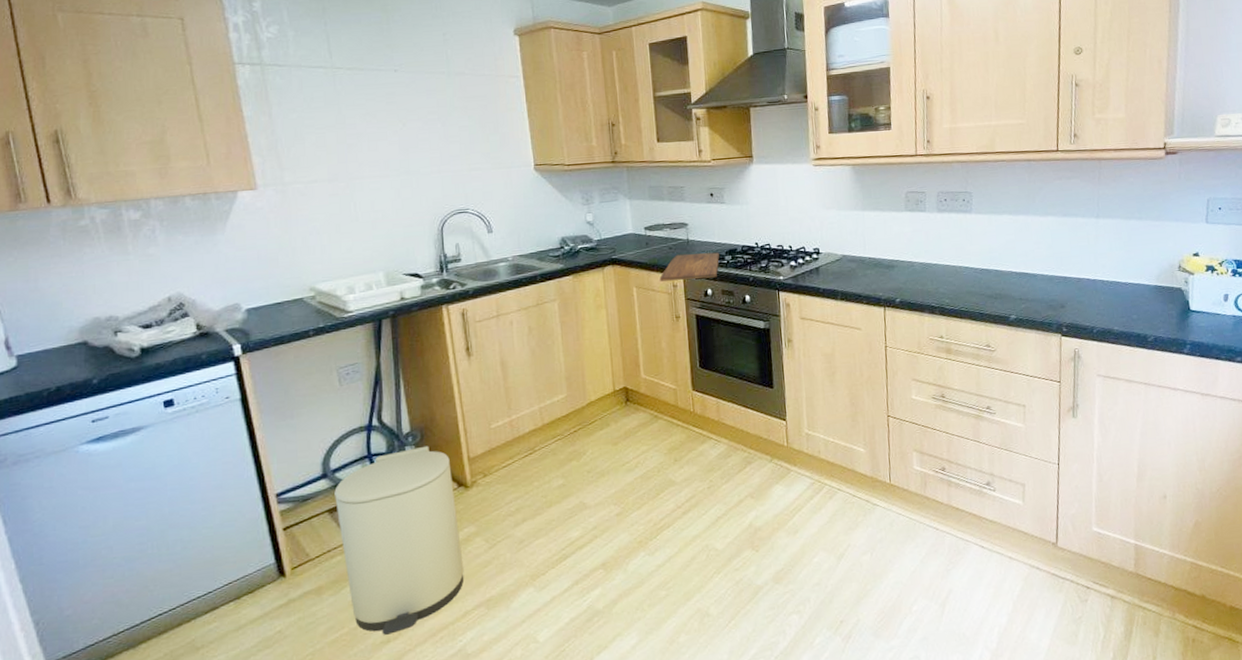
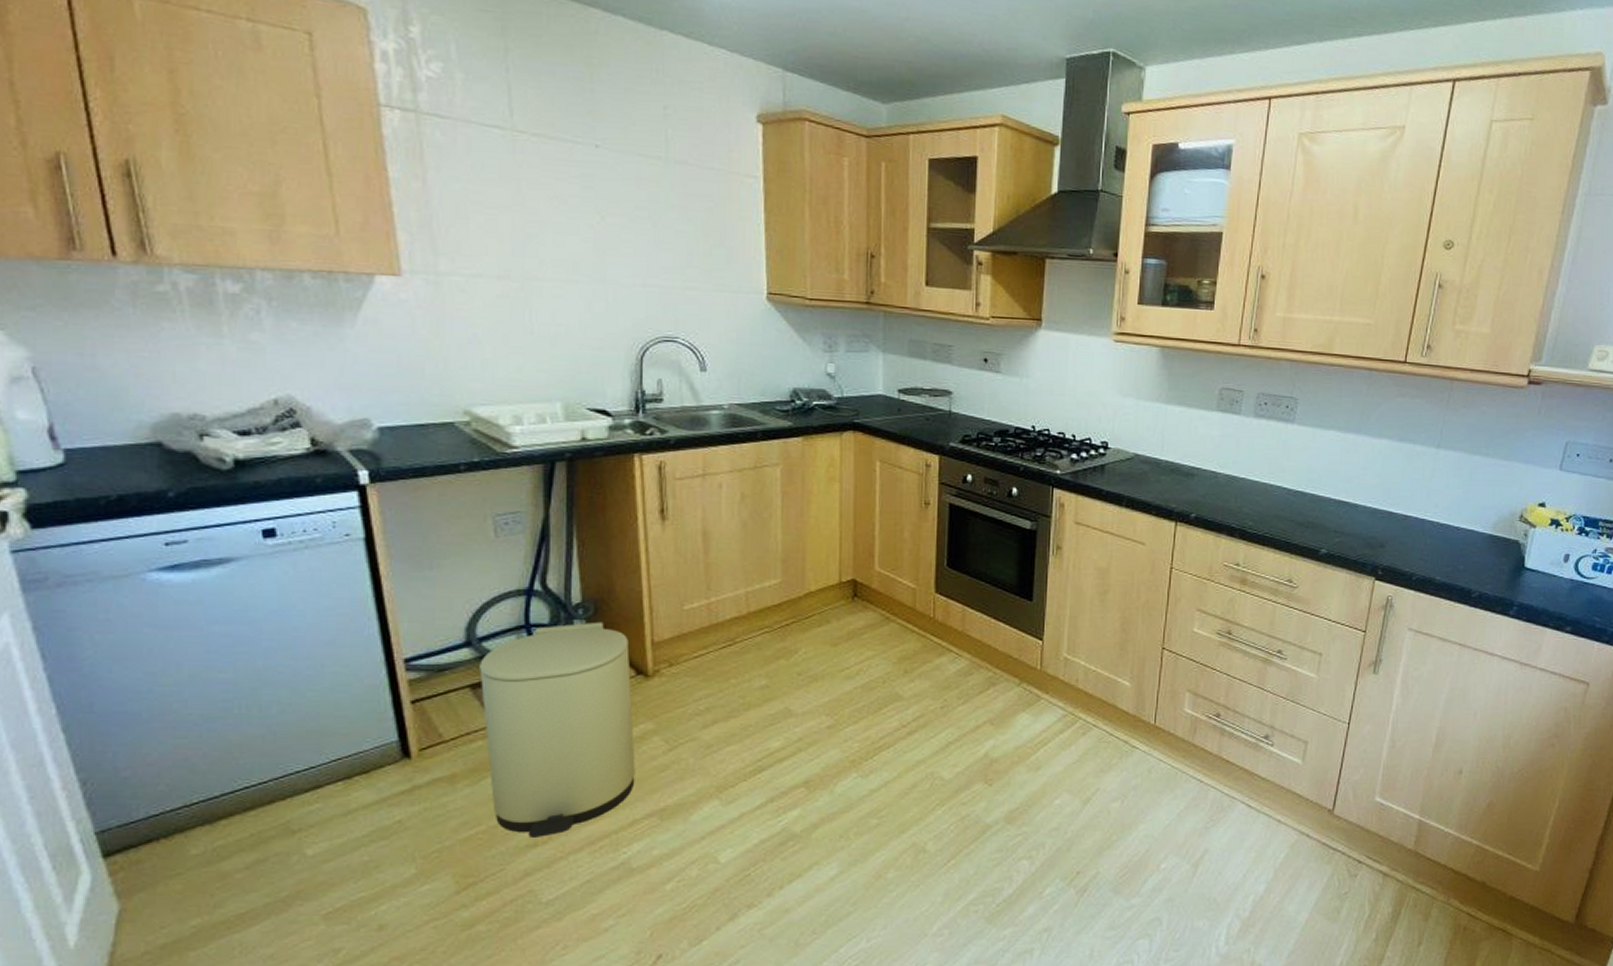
cutting board: present [660,252,719,282] -> none [910,428,986,462]

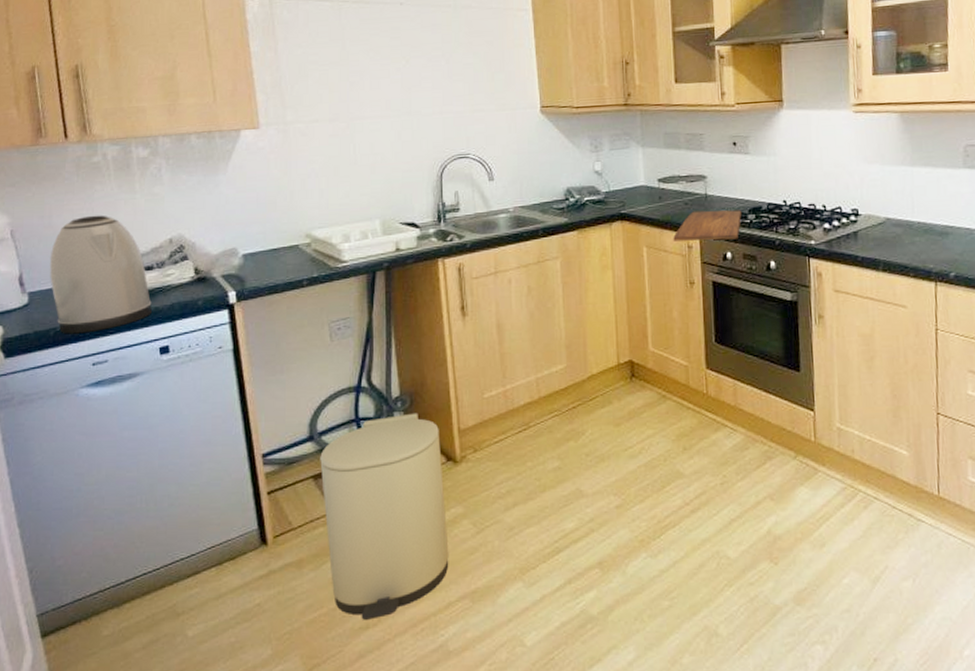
kettle: none [95,359,252,506] -> present [49,215,153,334]
cutting board: none [910,428,986,462] -> present [673,210,741,241]

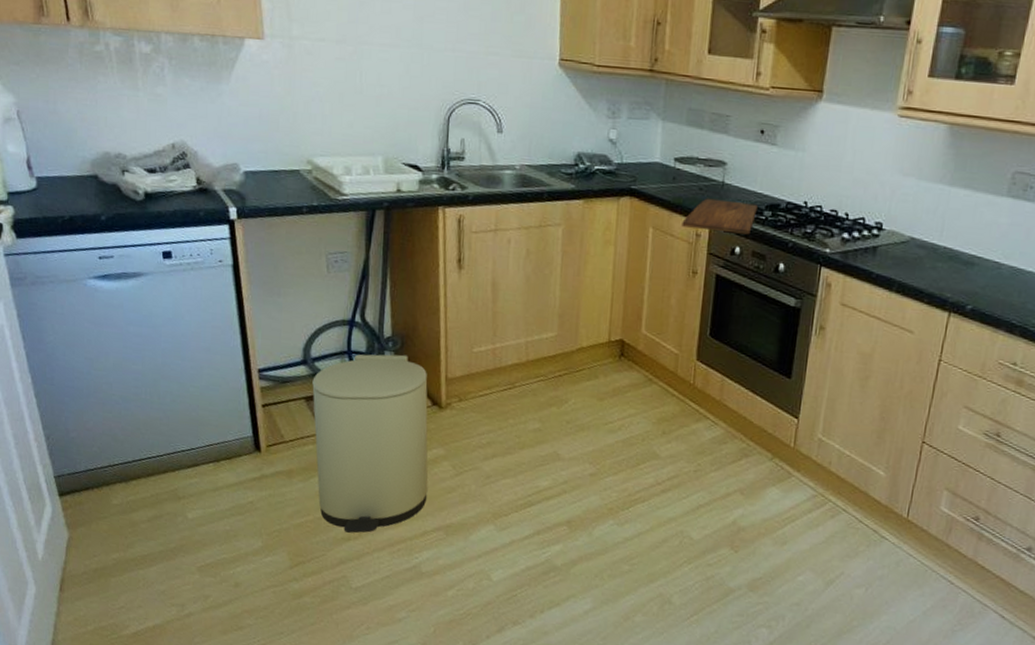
kettle: present [49,215,153,334] -> none [55,107,156,226]

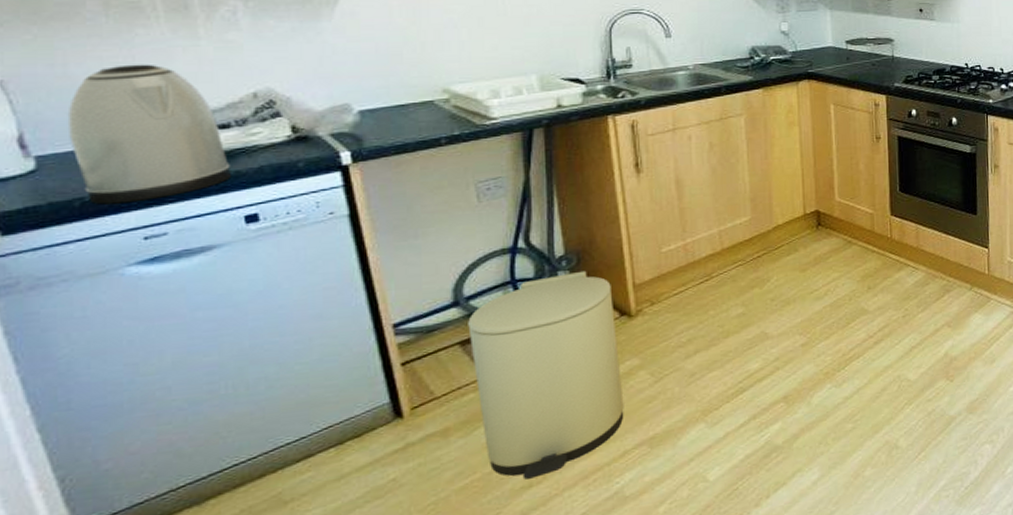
kettle: none [55,107,156,226] -> present [67,64,232,205]
cutting board: present [682,198,757,235] -> none [860,71,926,100]

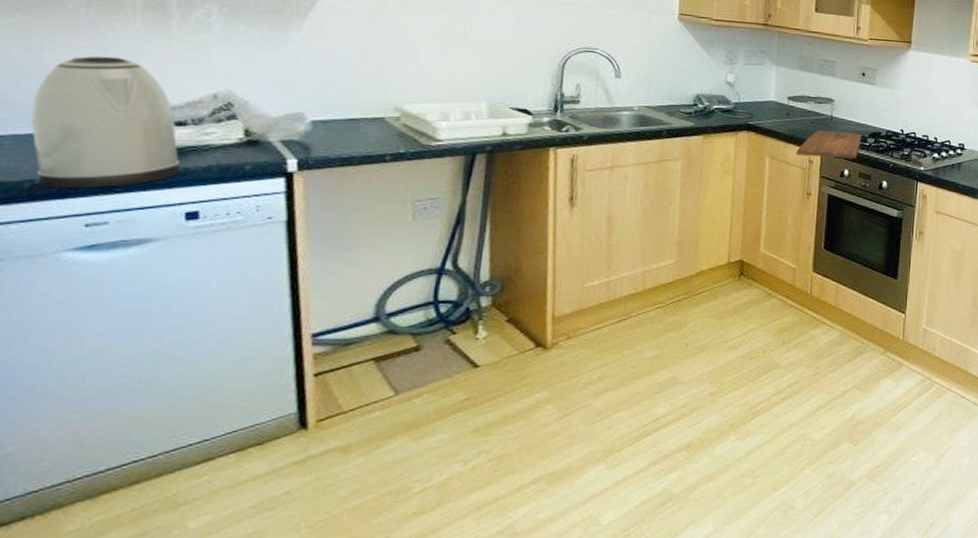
pedal bin: present [468,270,624,480] -> none [384,298,531,505]
cutting board: none [860,71,926,100] -> present [796,130,862,159]

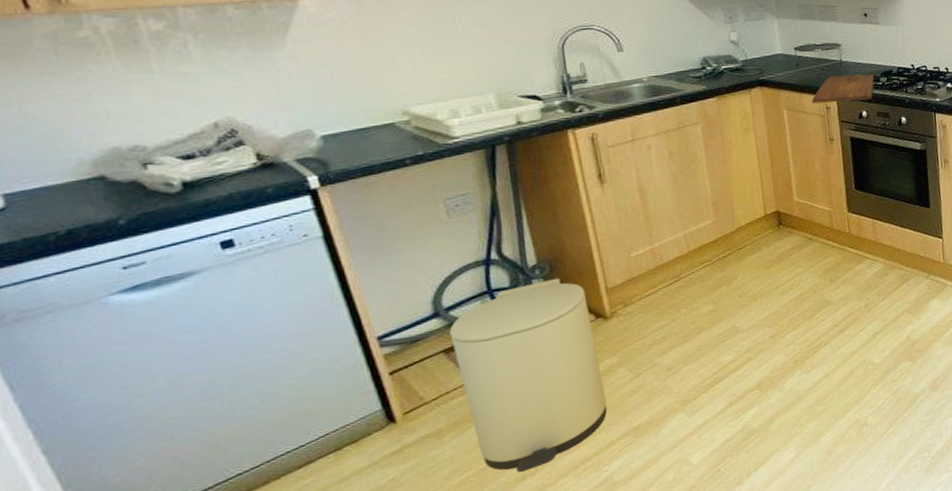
kettle: present [30,55,181,189] -> none [29,99,203,238]
pedal bin: none [384,298,531,505] -> present [449,278,608,472]

